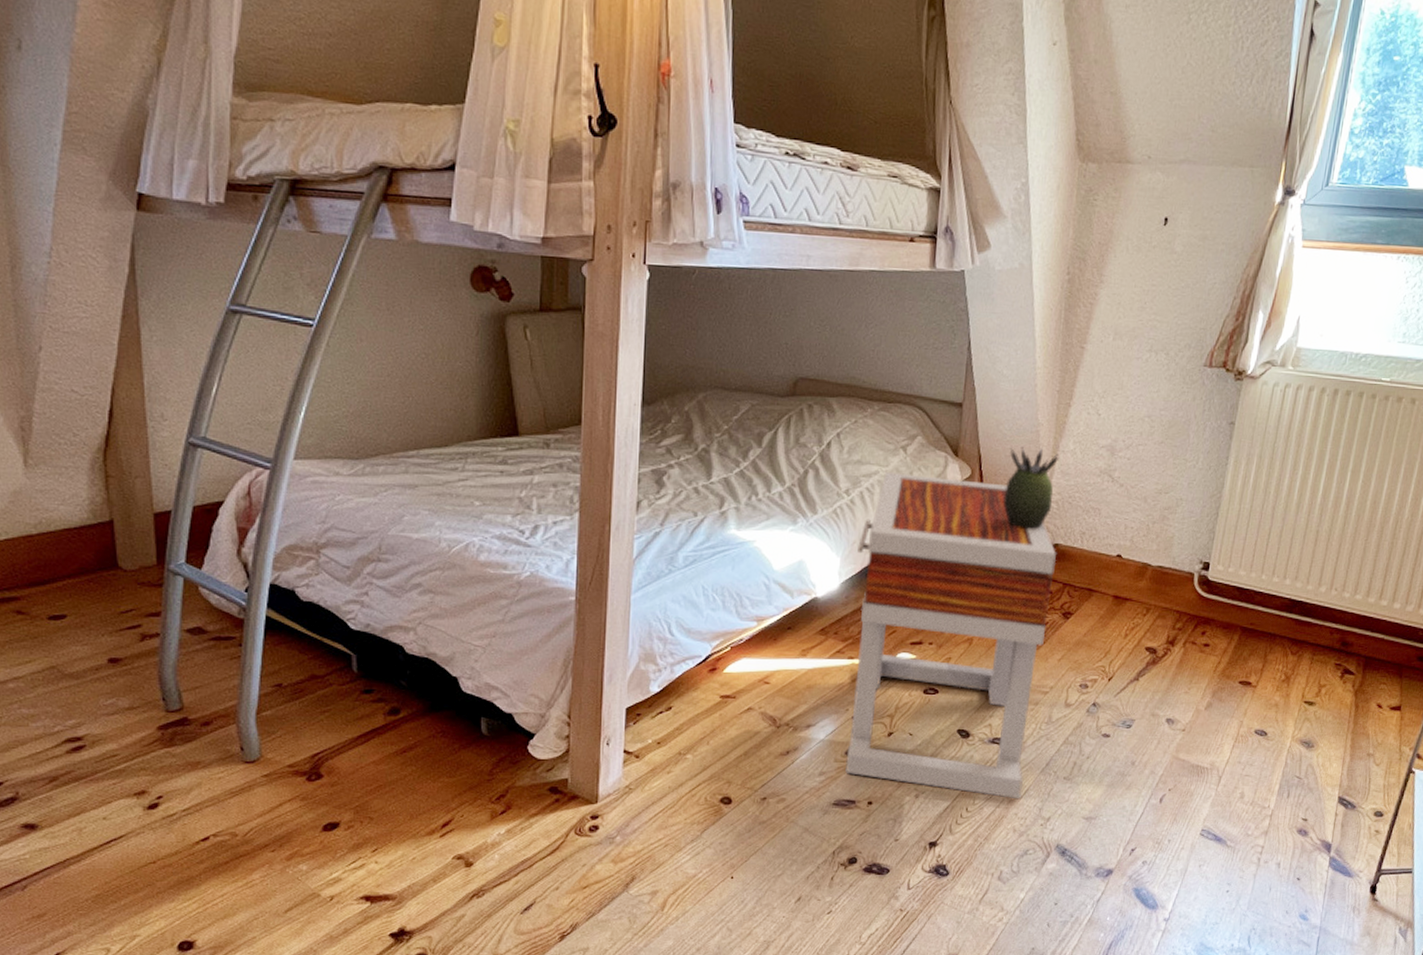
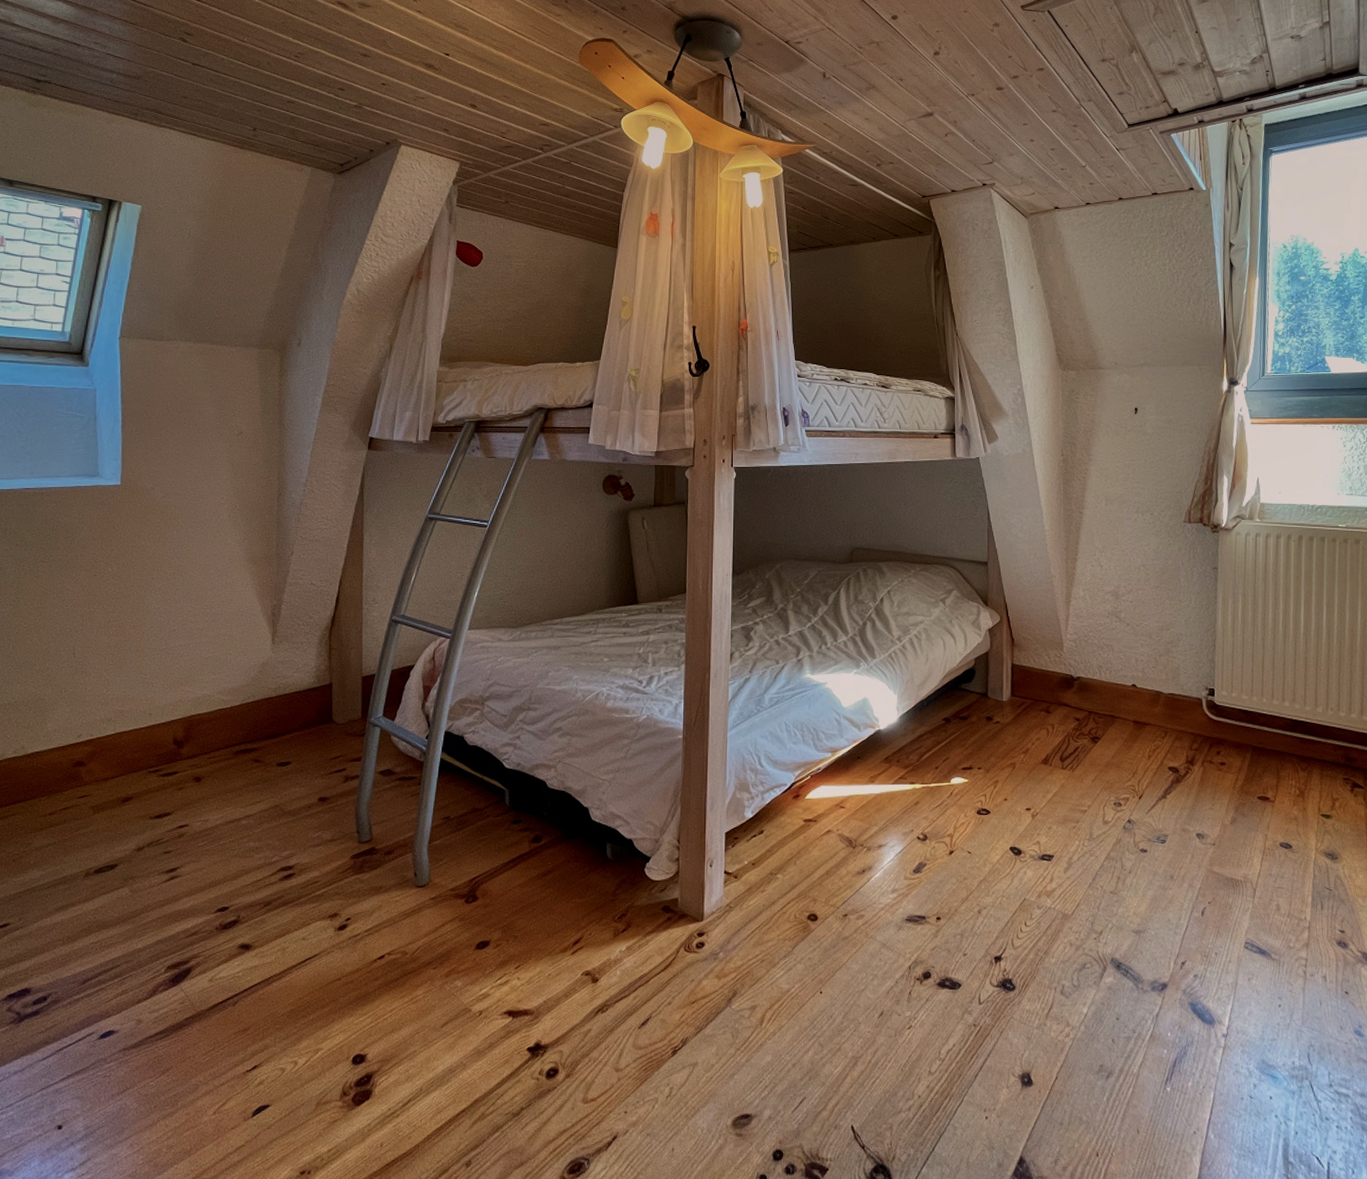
side table: present [845,471,1057,800] -> none [911,620,1081,914]
succulent plant: present [1003,447,1060,529] -> none [1029,596,1073,665]

